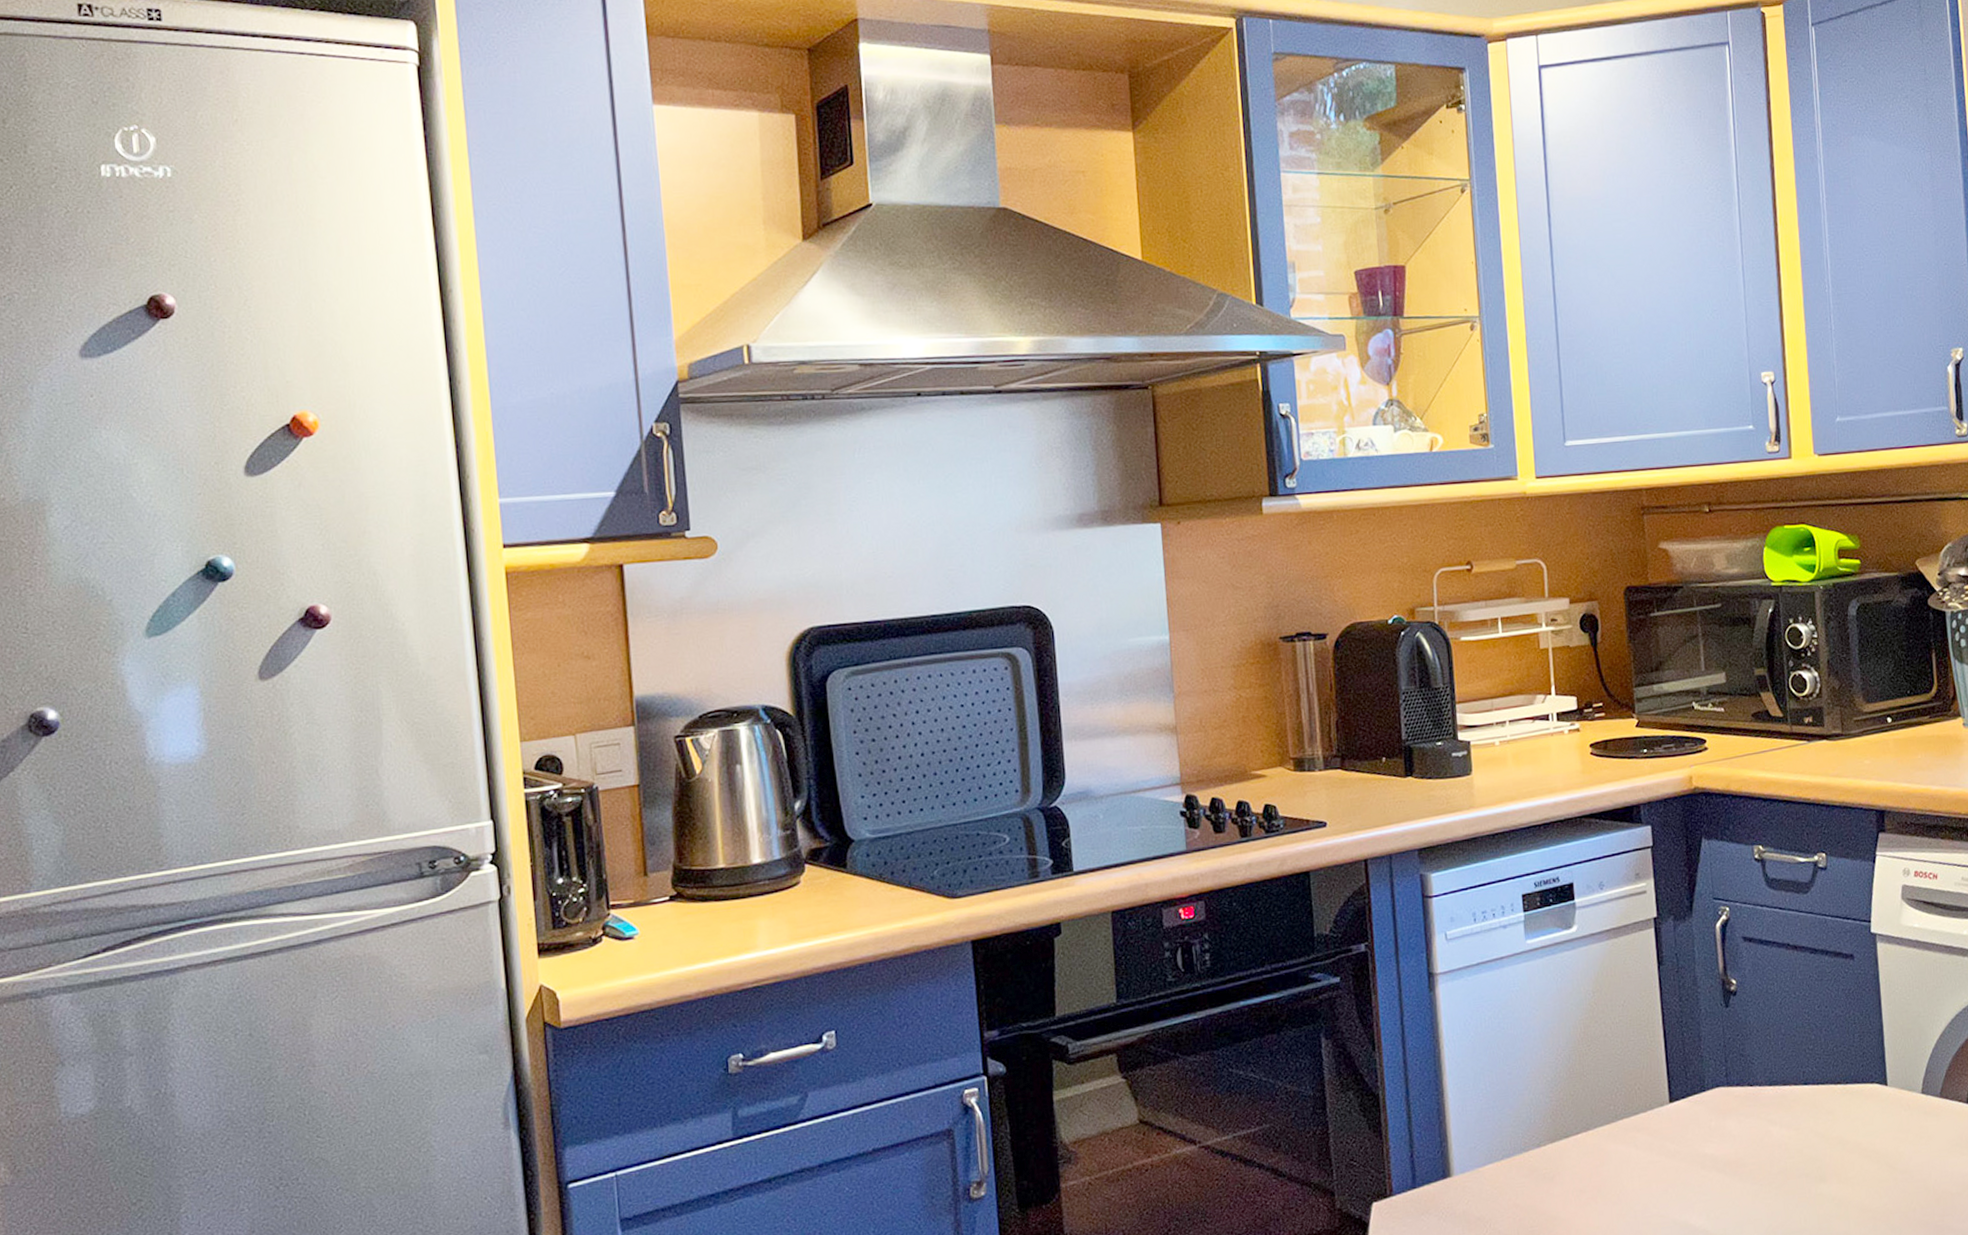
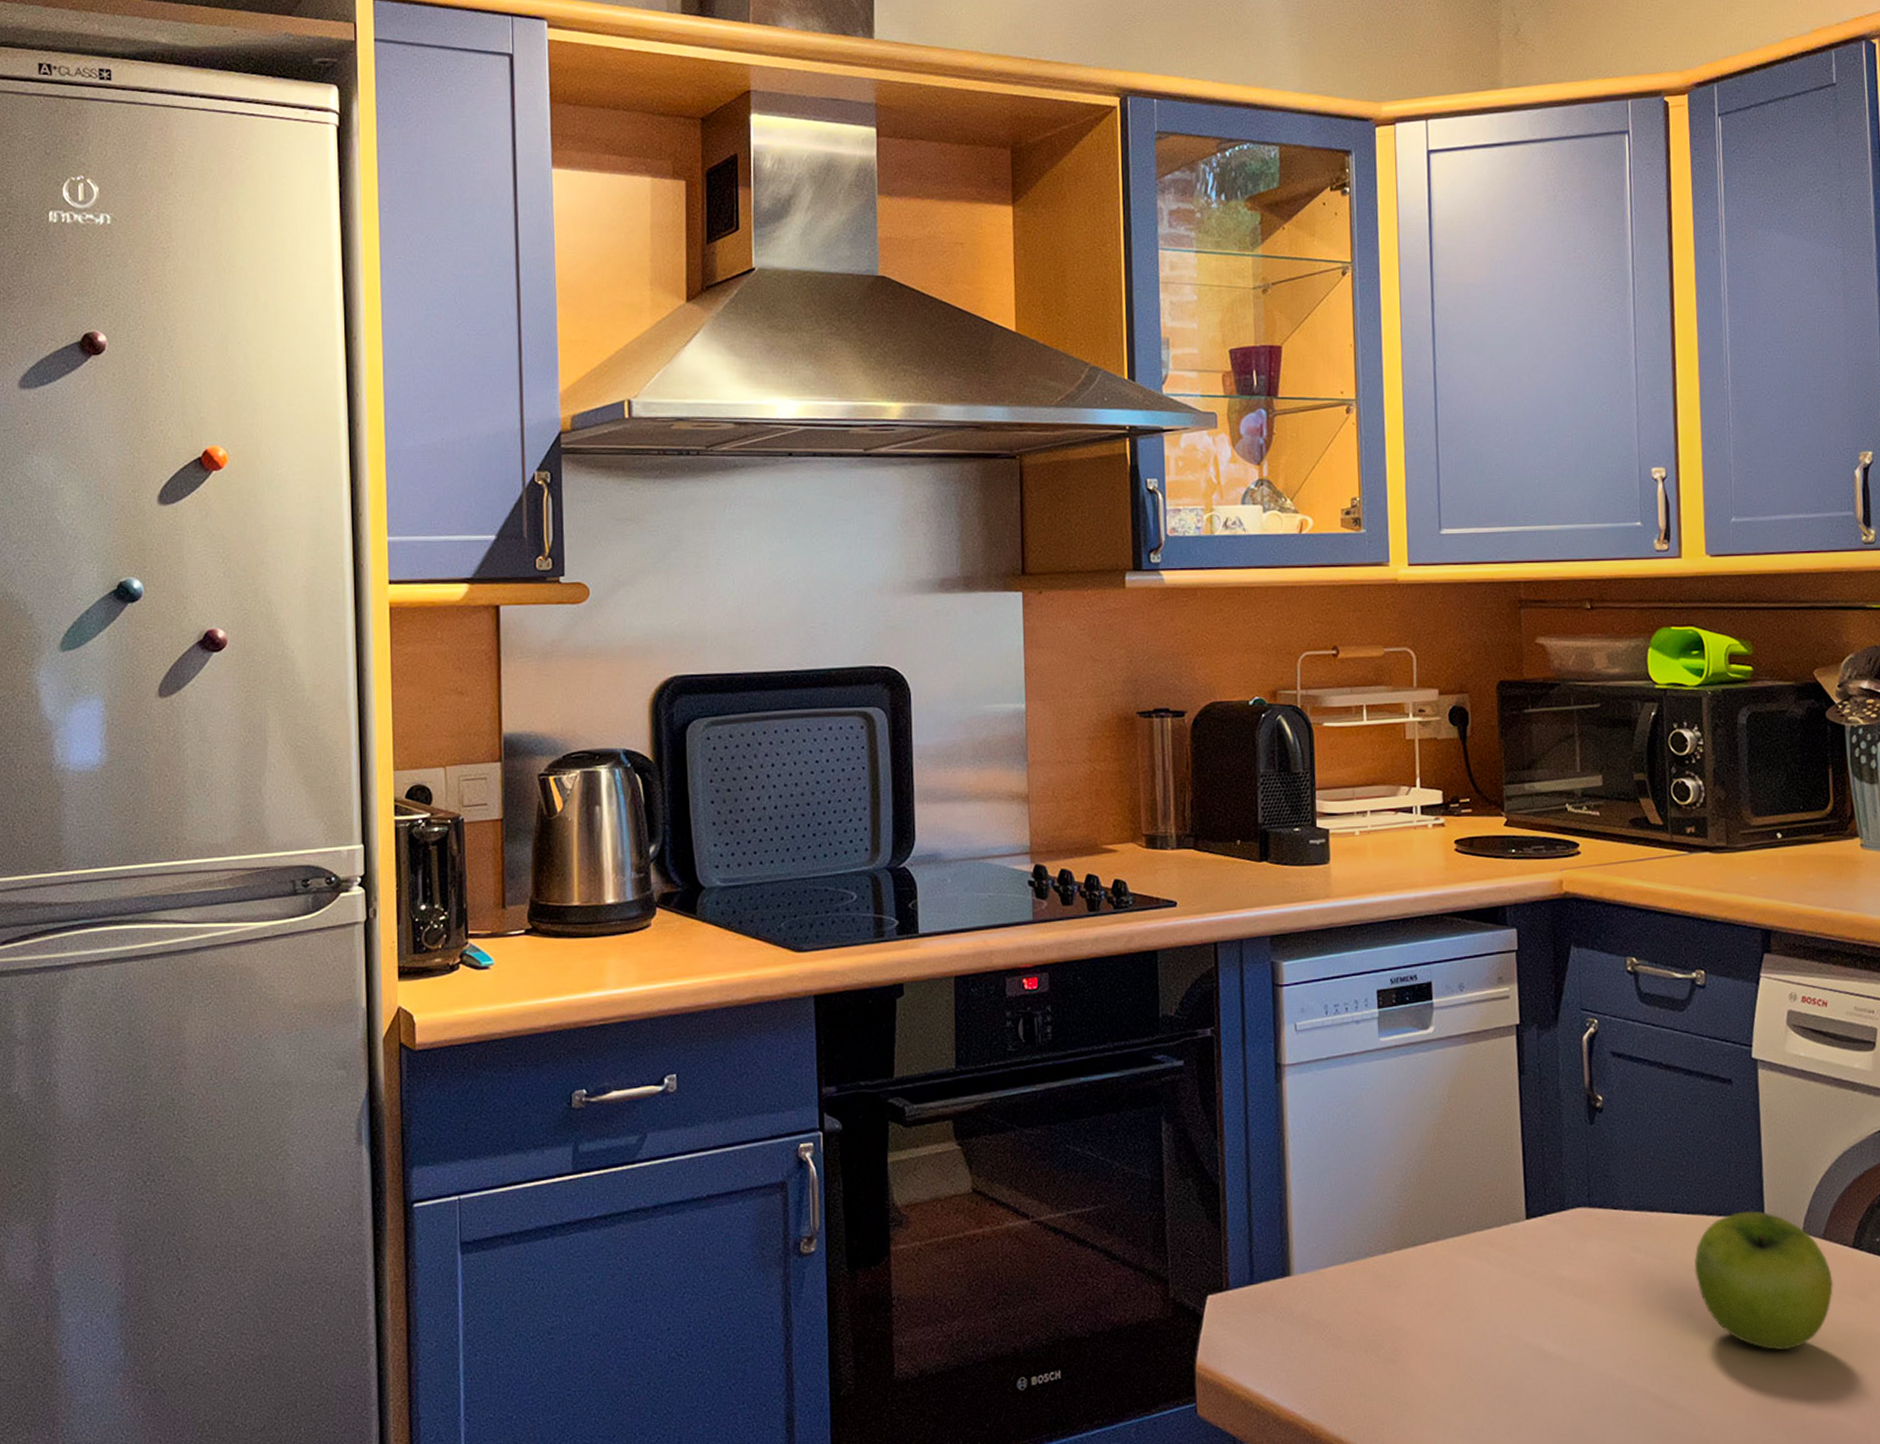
fruit: none [1825,1077,1951,1205] -> present [1694,1211,1834,1351]

